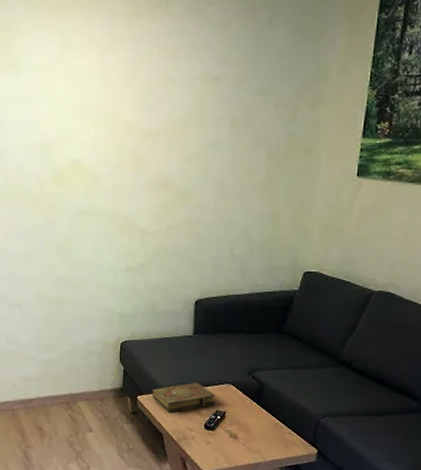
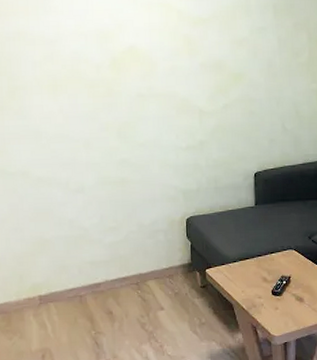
book: present [152,382,216,413] -> none [220,250,281,283]

